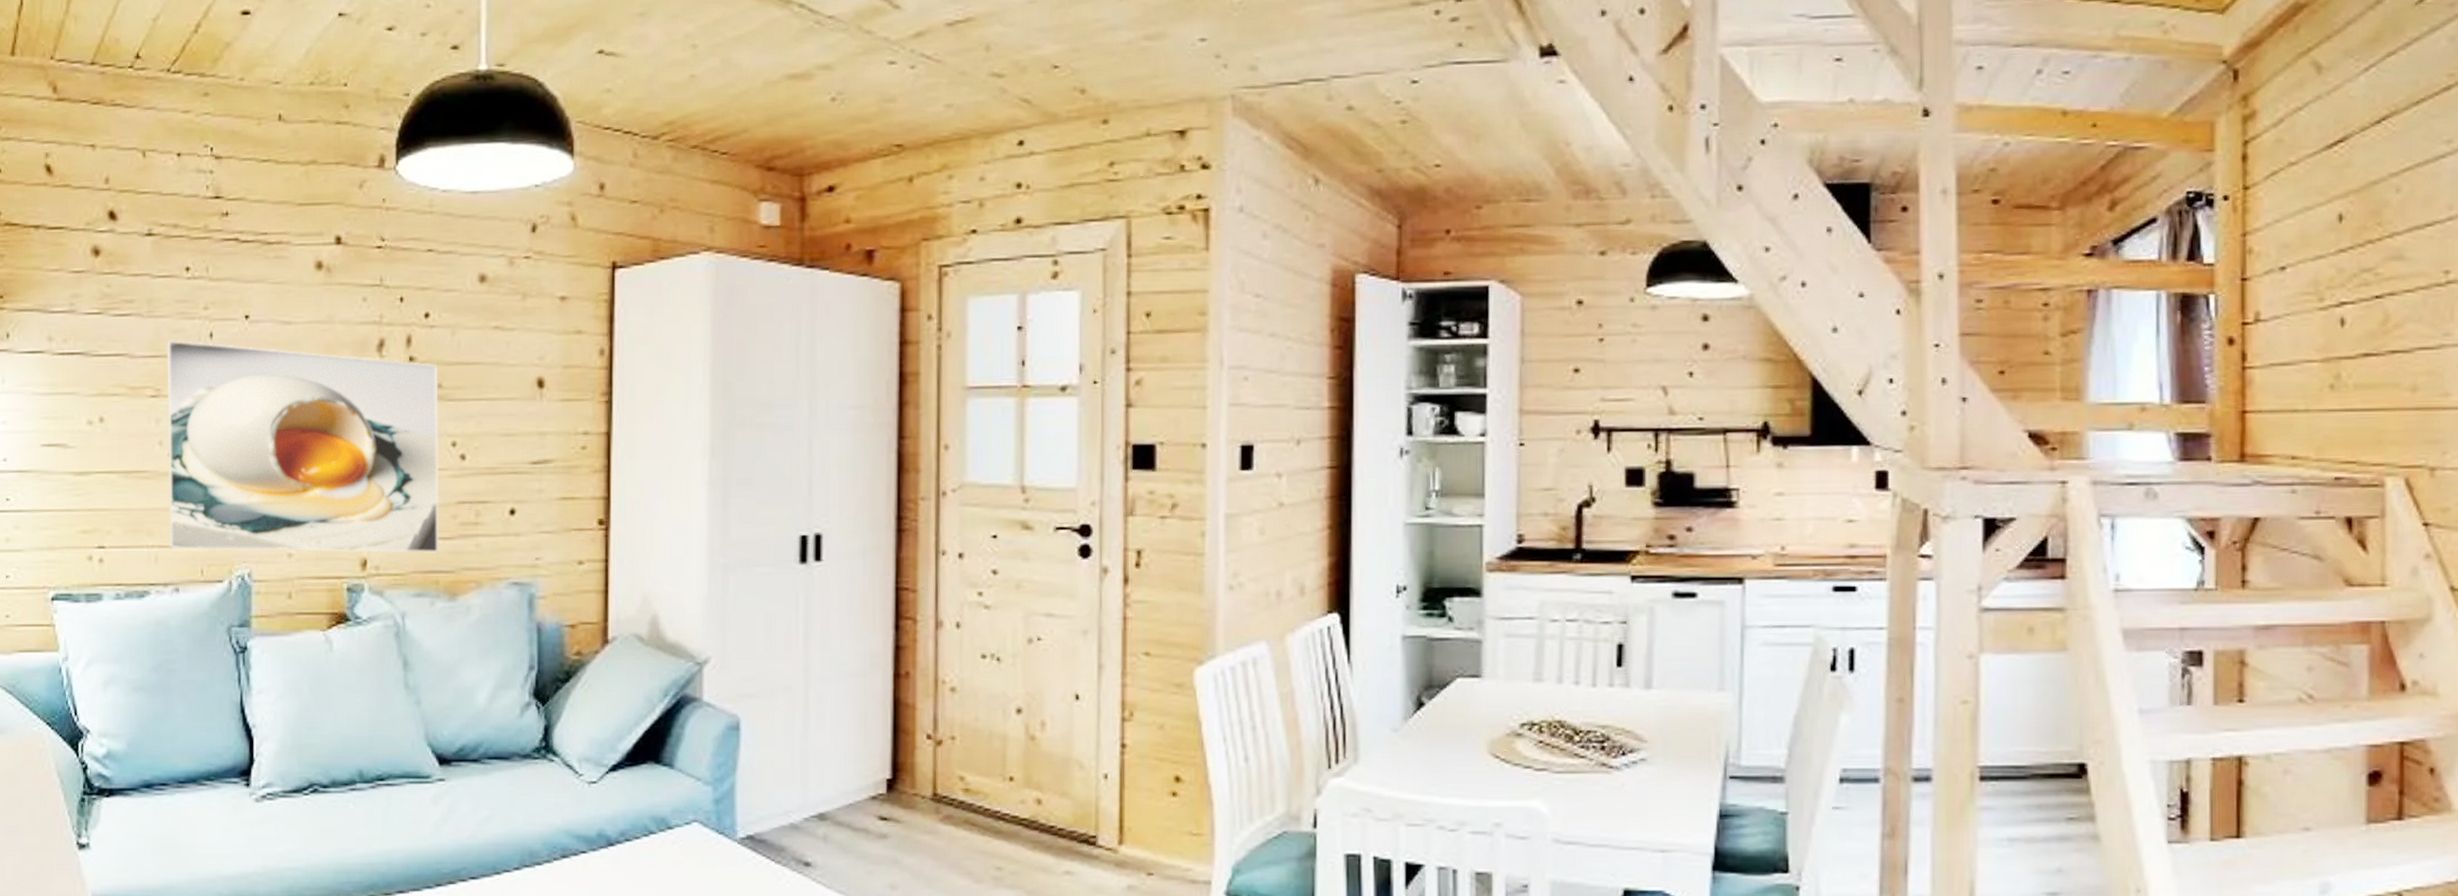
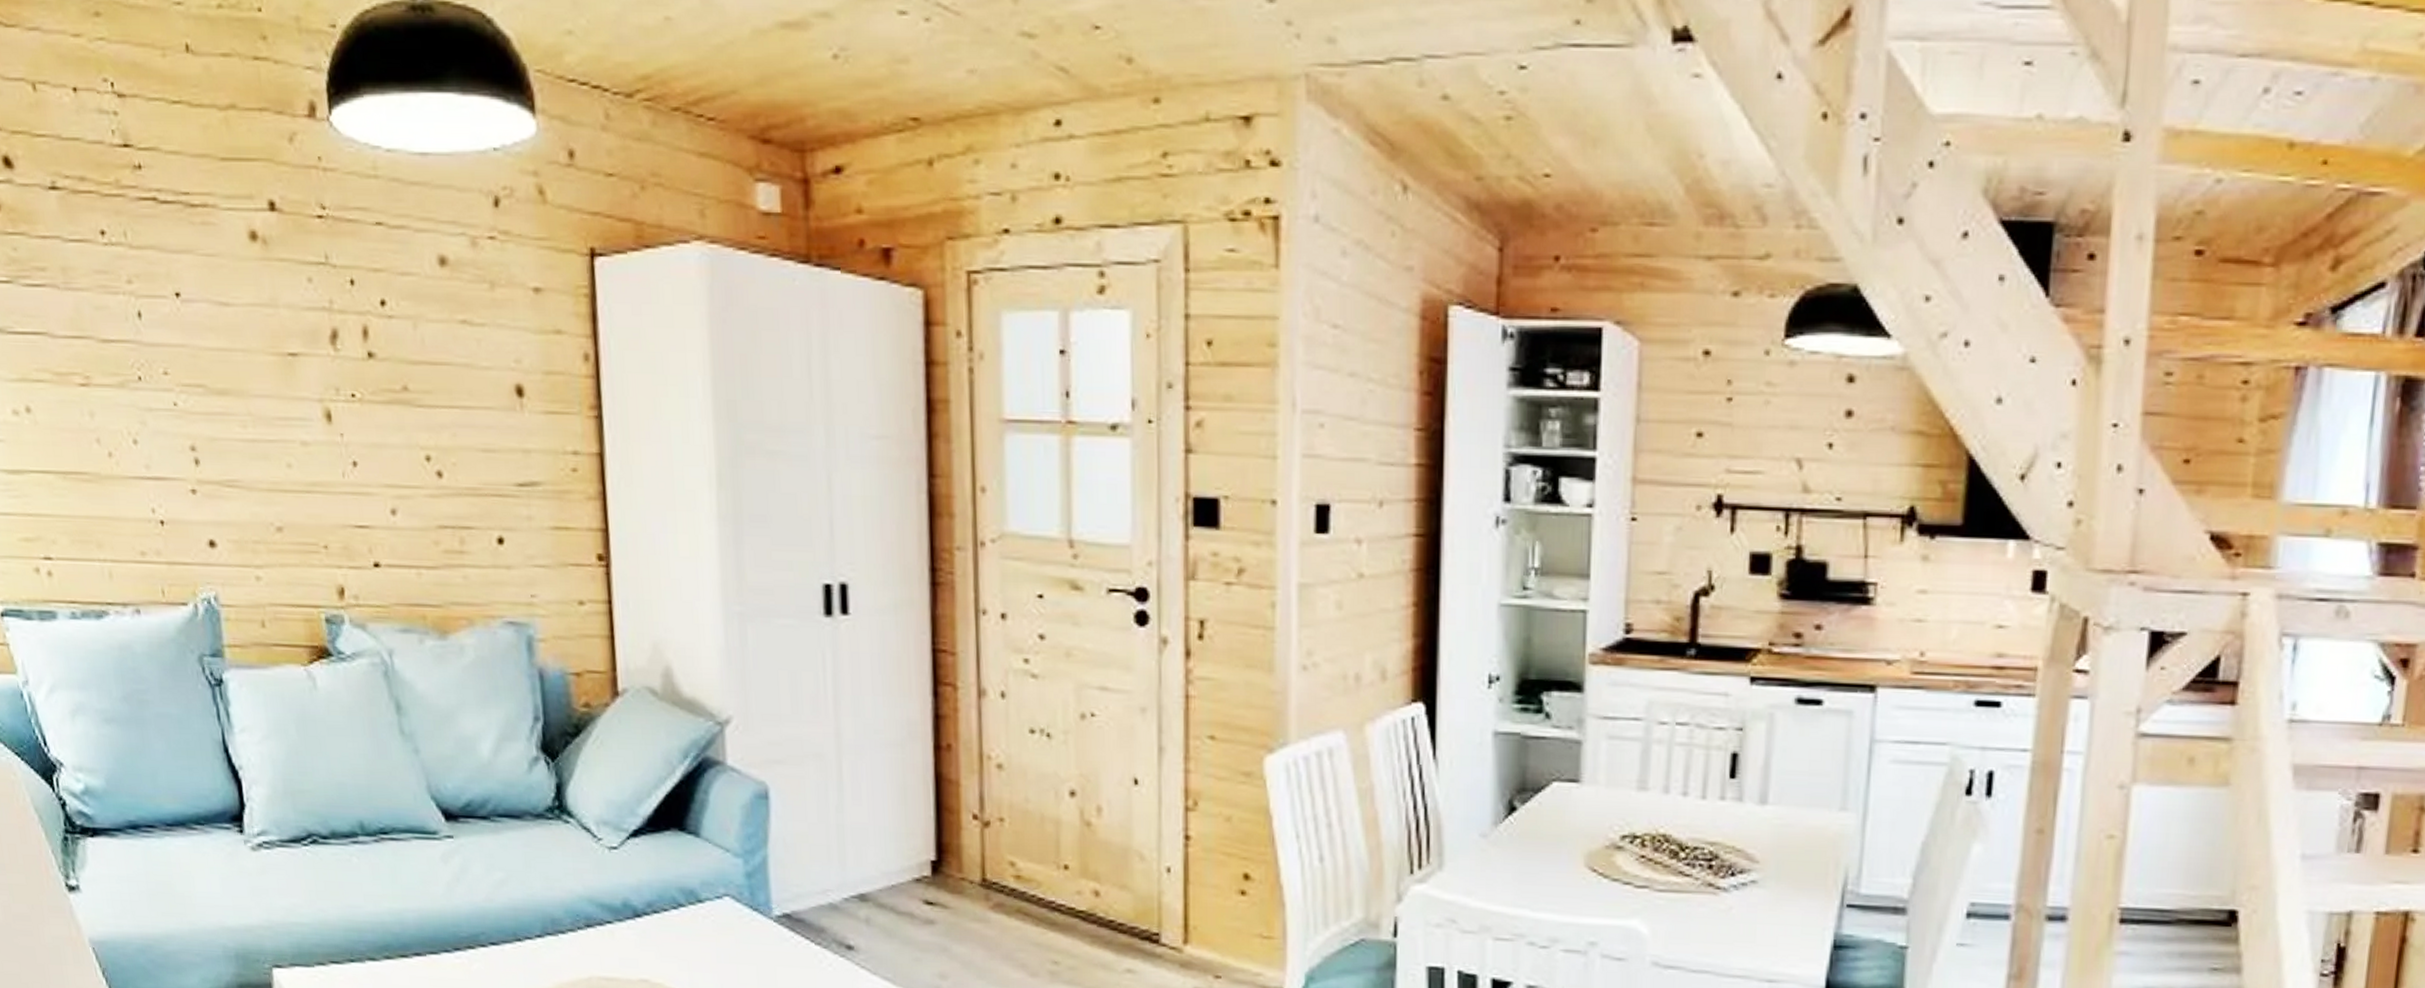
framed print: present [167,340,439,553] -> none [90,318,423,584]

